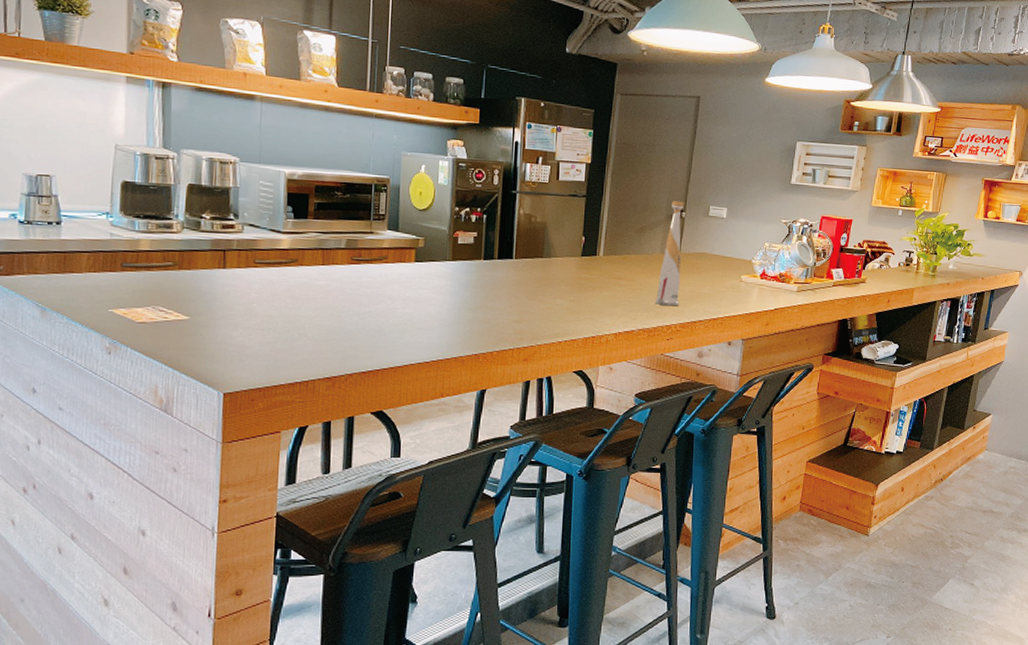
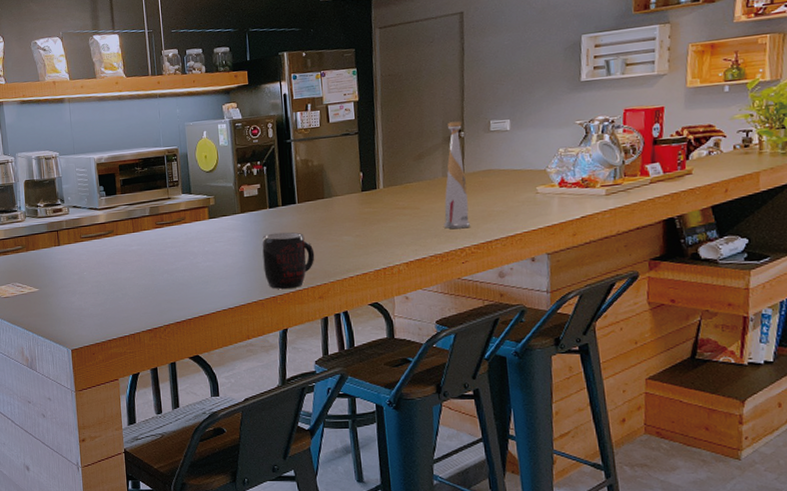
mug: none [469,286,525,348] -> present [262,232,315,290]

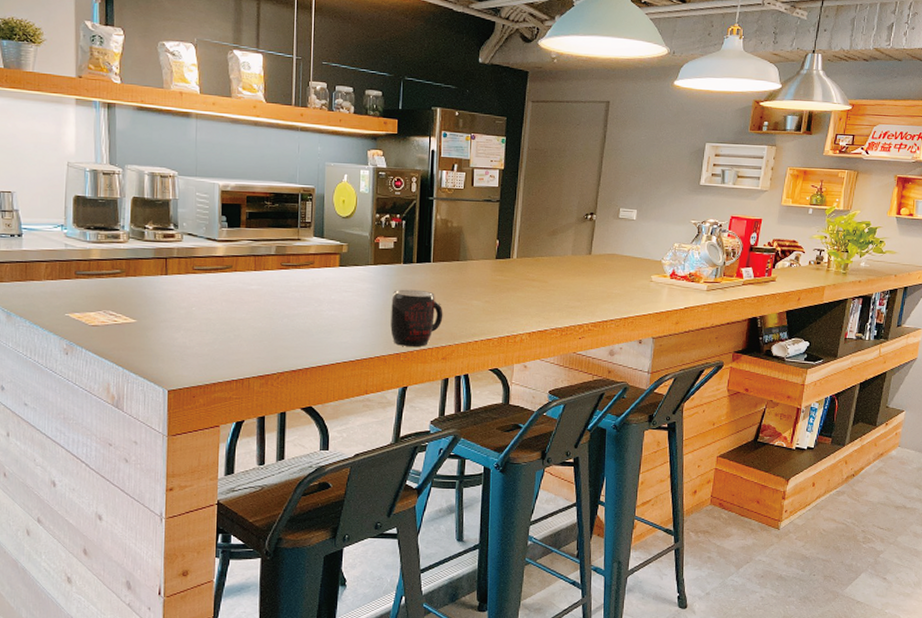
bottle: present [444,121,470,229] -> none [567,204,595,306]

